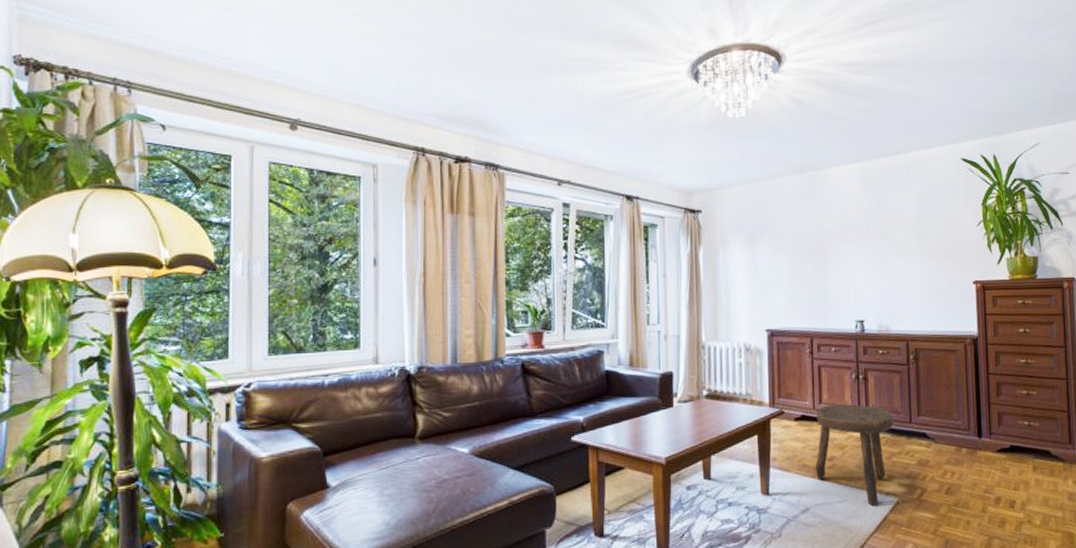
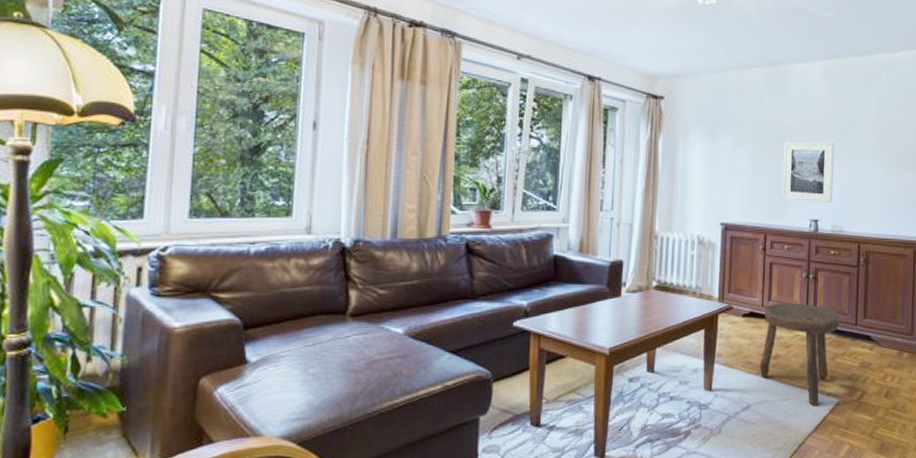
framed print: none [823,243,877,303] -> present [782,141,834,203]

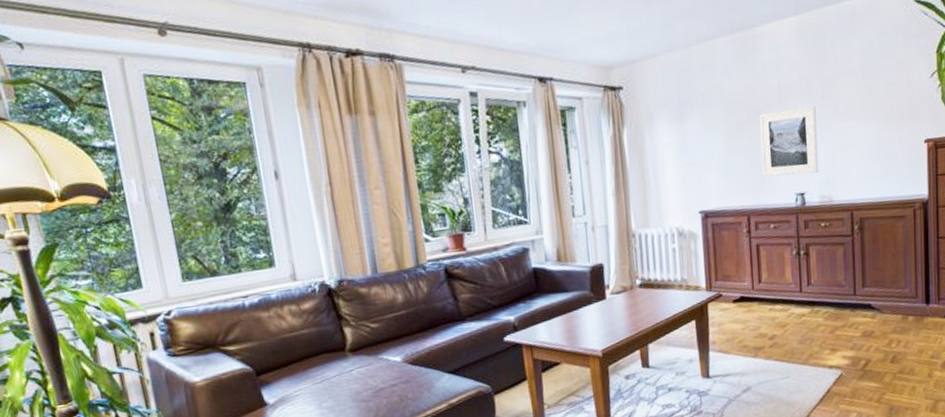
stool: present [760,303,840,406] -> none [755,281,837,381]

